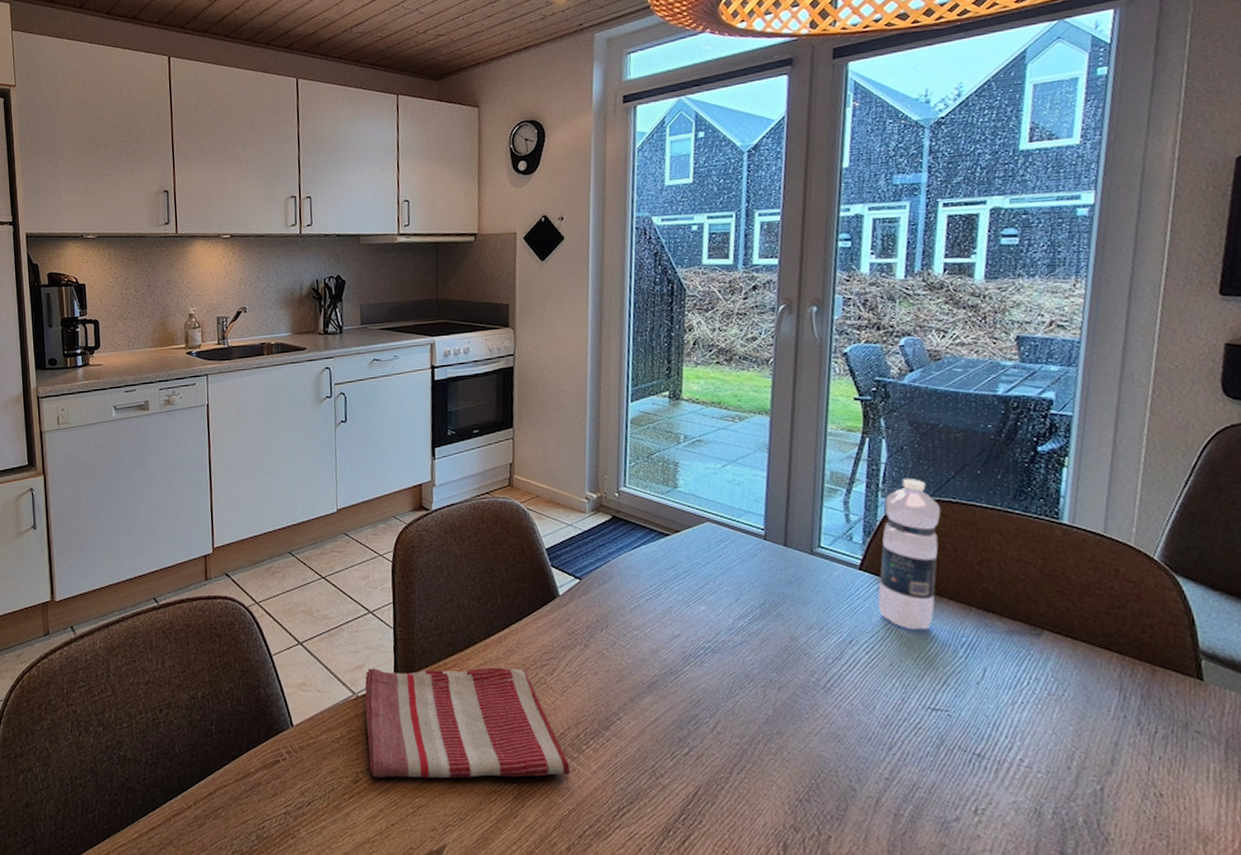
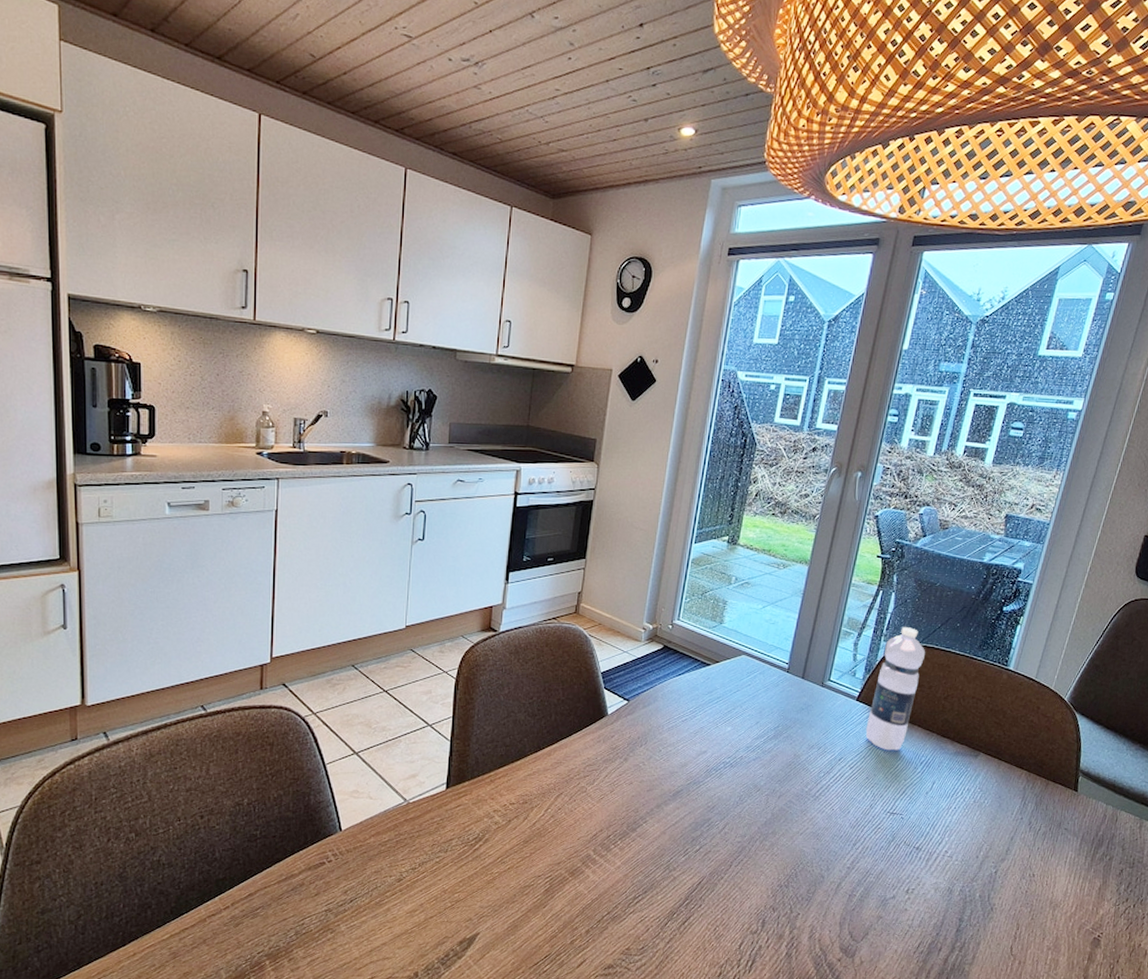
dish towel: present [364,667,571,778] -> none [415,777,598,877]

